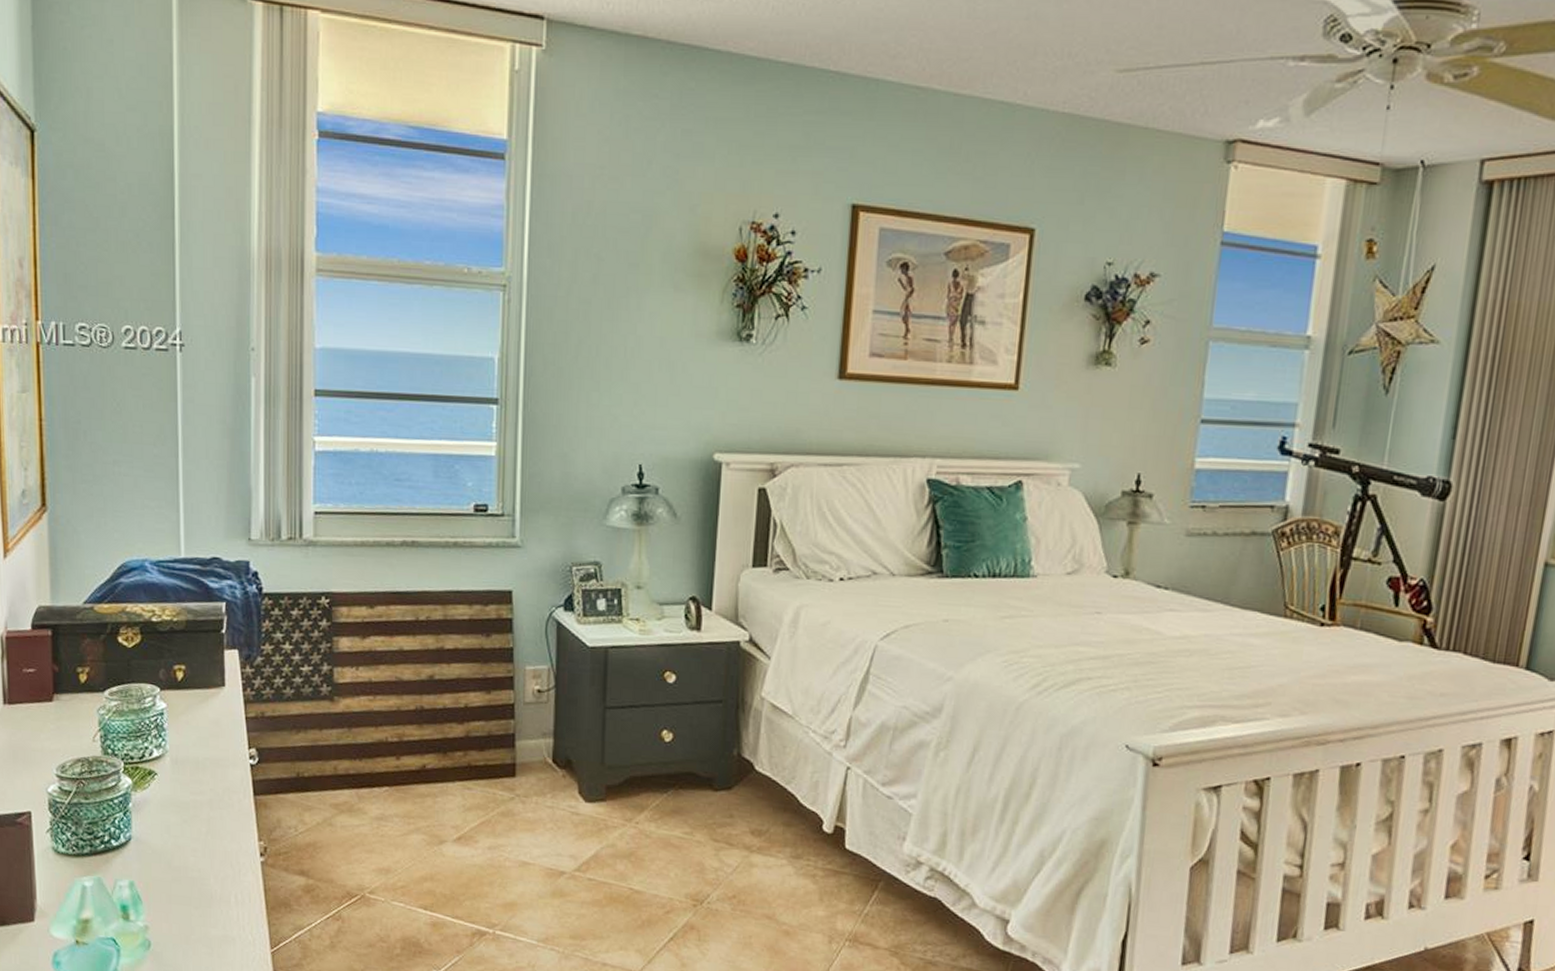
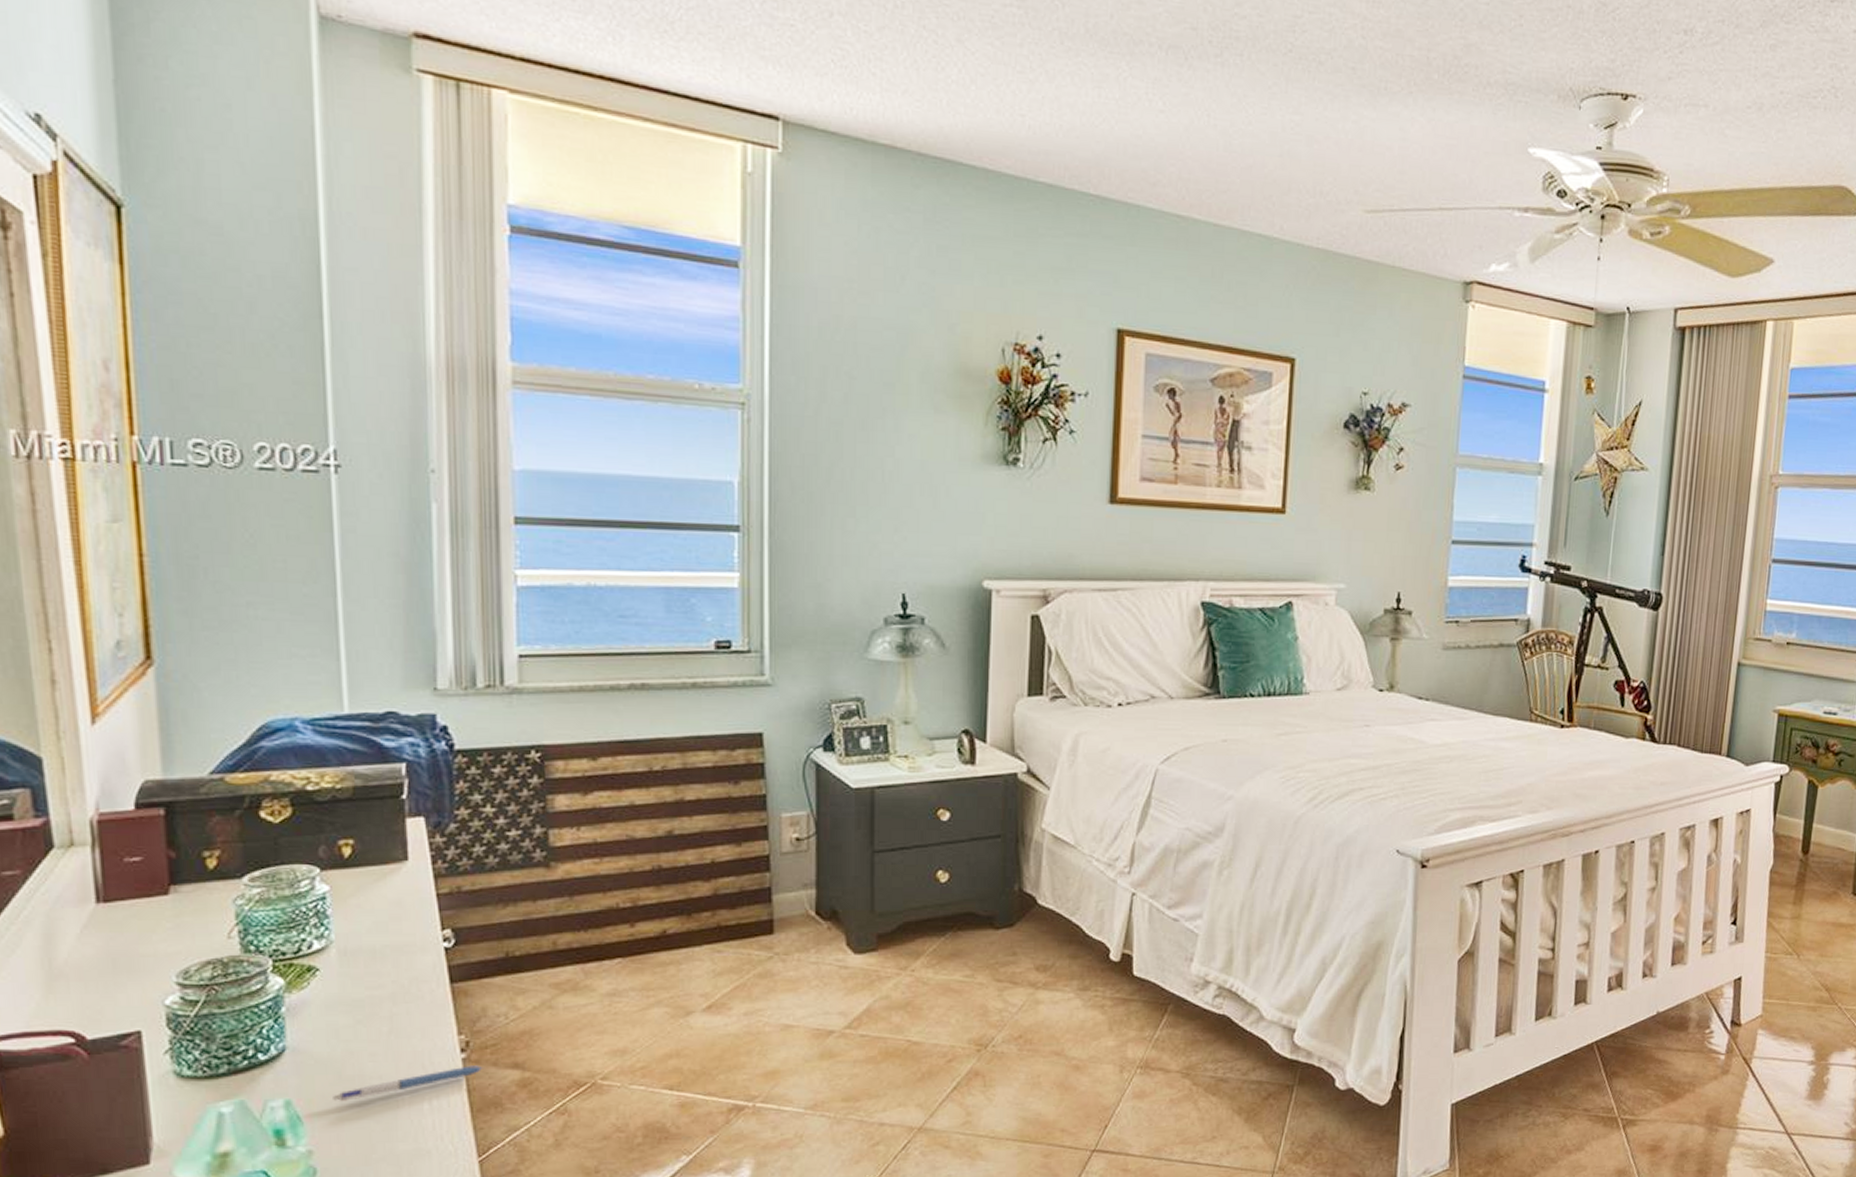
pen: none [164,868,278,888] -> present [333,1065,485,1101]

